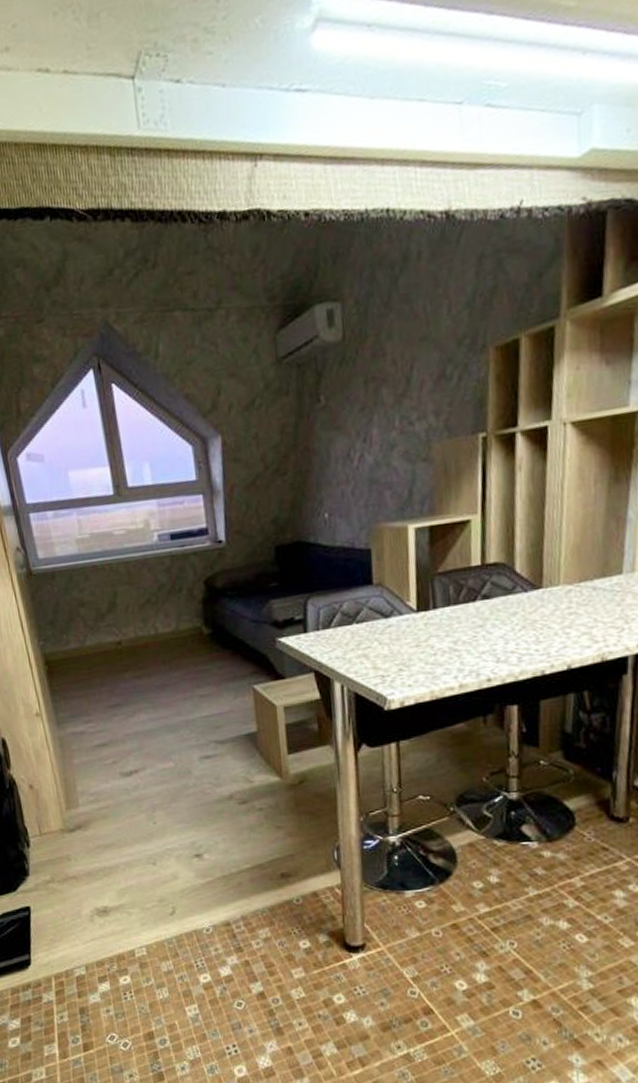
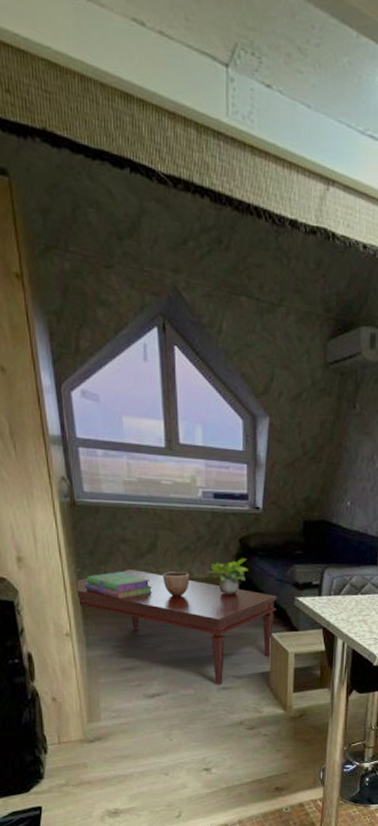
coffee table: none [40,634,256,755] -> present [76,570,278,685]
stack of books: none [49,638,117,669] -> present [85,572,152,599]
decorative bowl: none [126,628,156,658] -> present [163,571,190,597]
potted plant: none [174,602,218,647] -> present [209,558,248,594]

